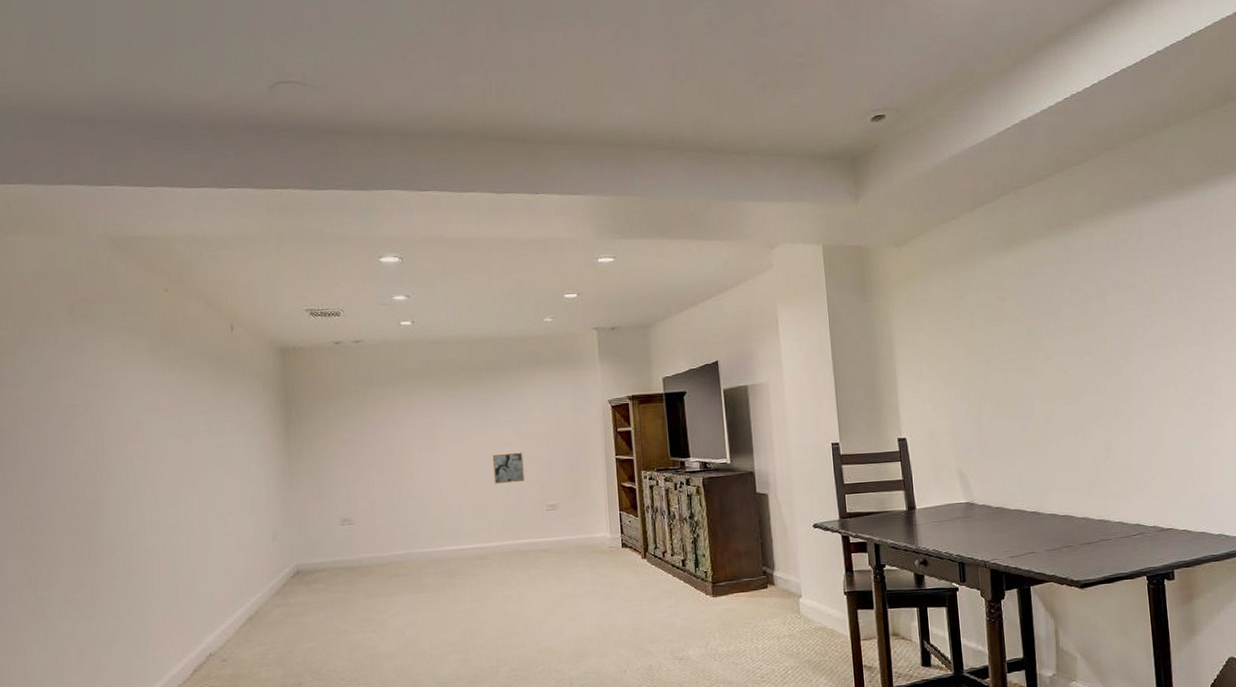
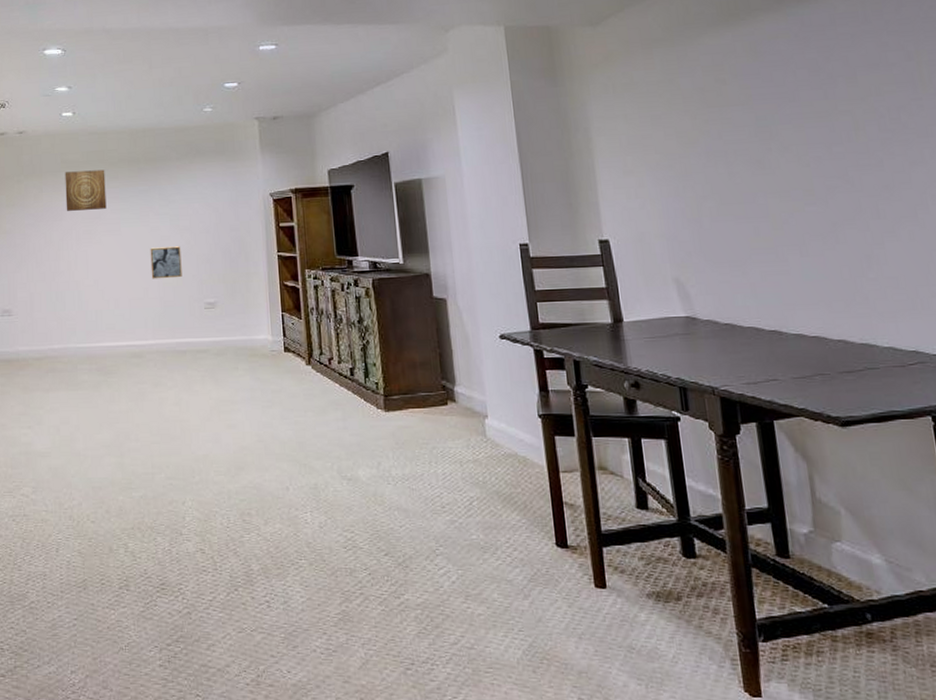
wall art: none [404,378,448,420] -> present [65,169,107,211]

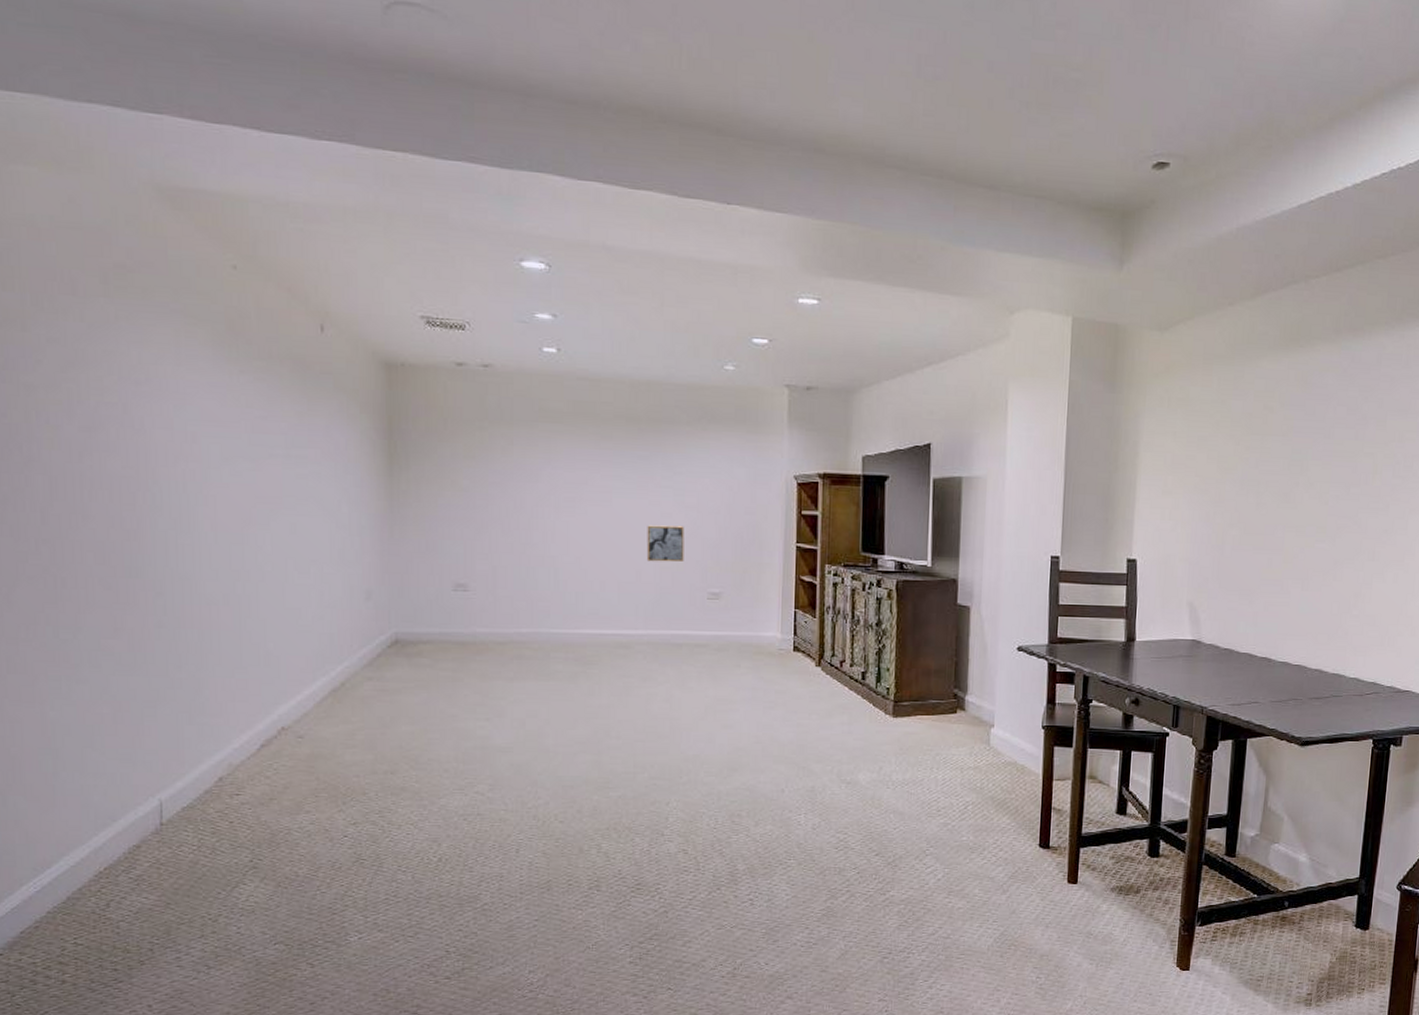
wall art: present [65,169,107,211] -> none [543,423,596,474]

